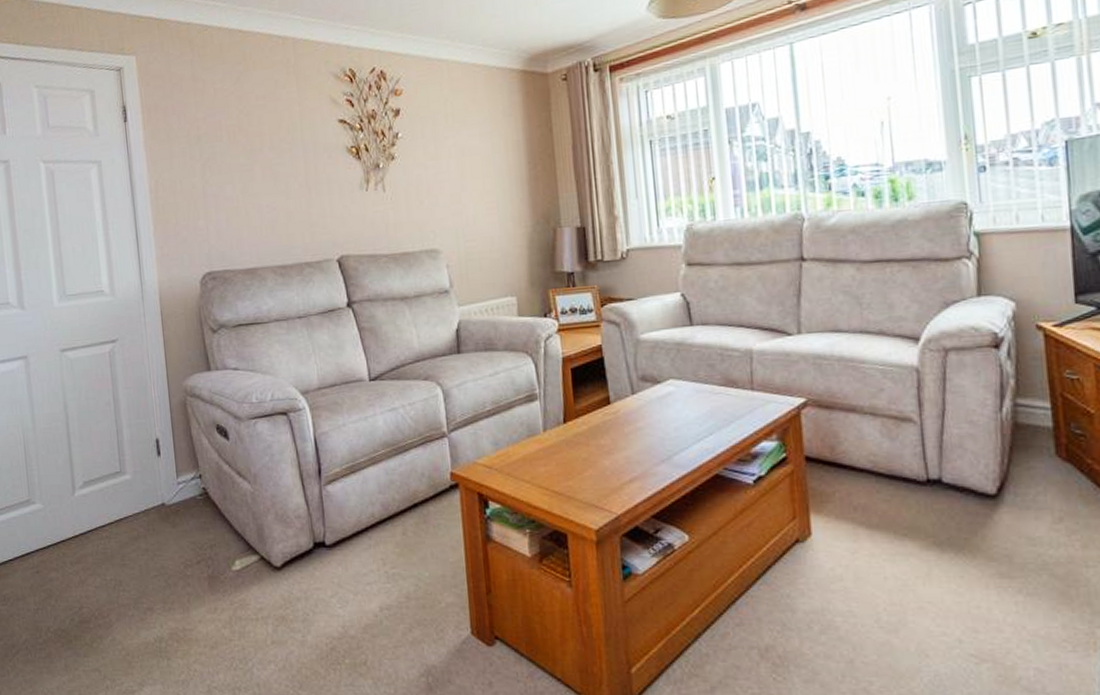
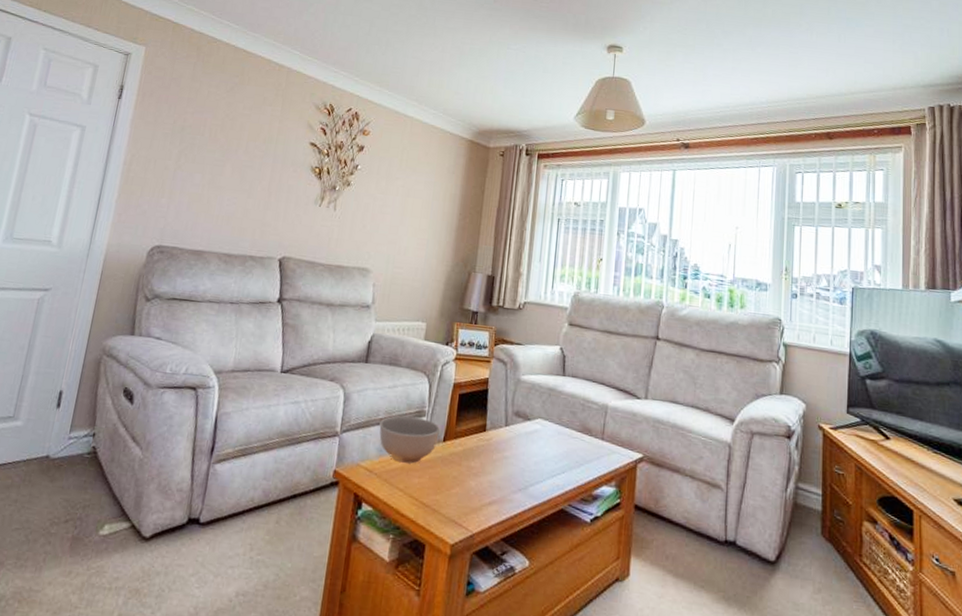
bowl: none [488,402,558,453] -> present [379,416,440,464]

